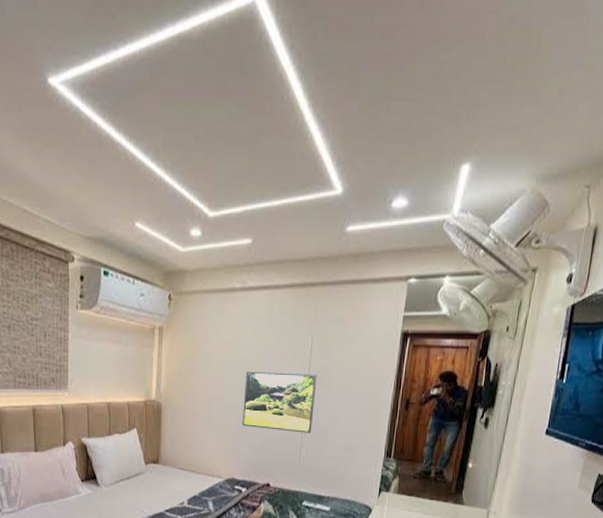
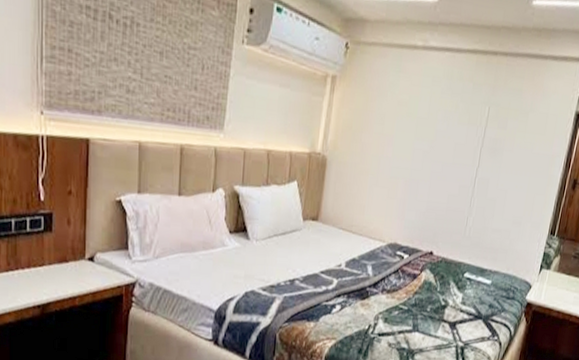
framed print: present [242,371,317,433] -> none [411,133,491,204]

